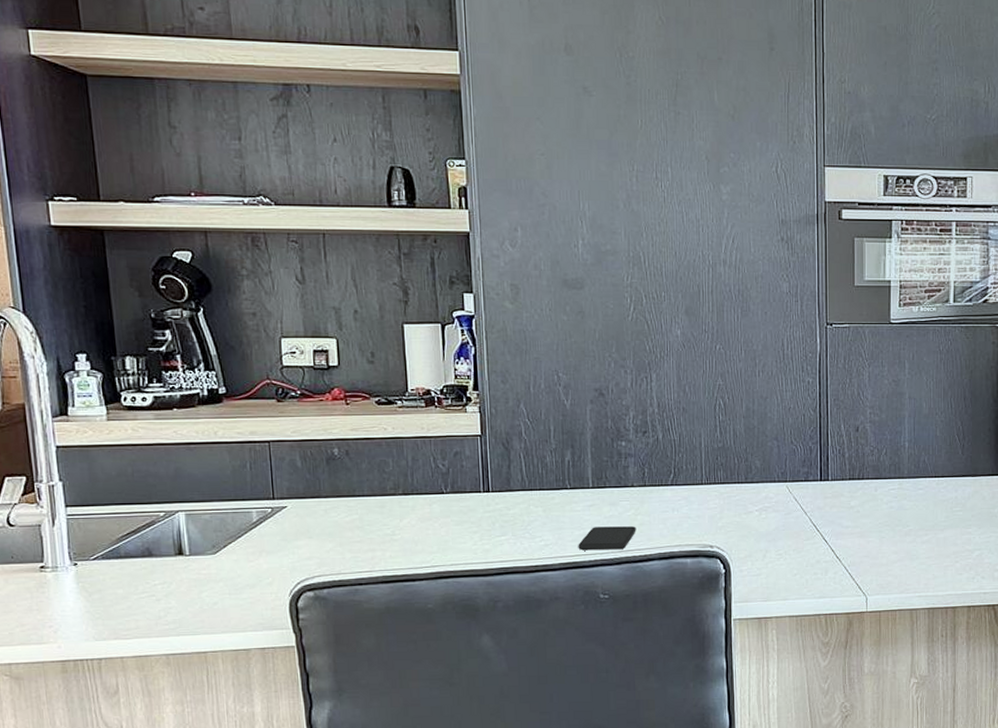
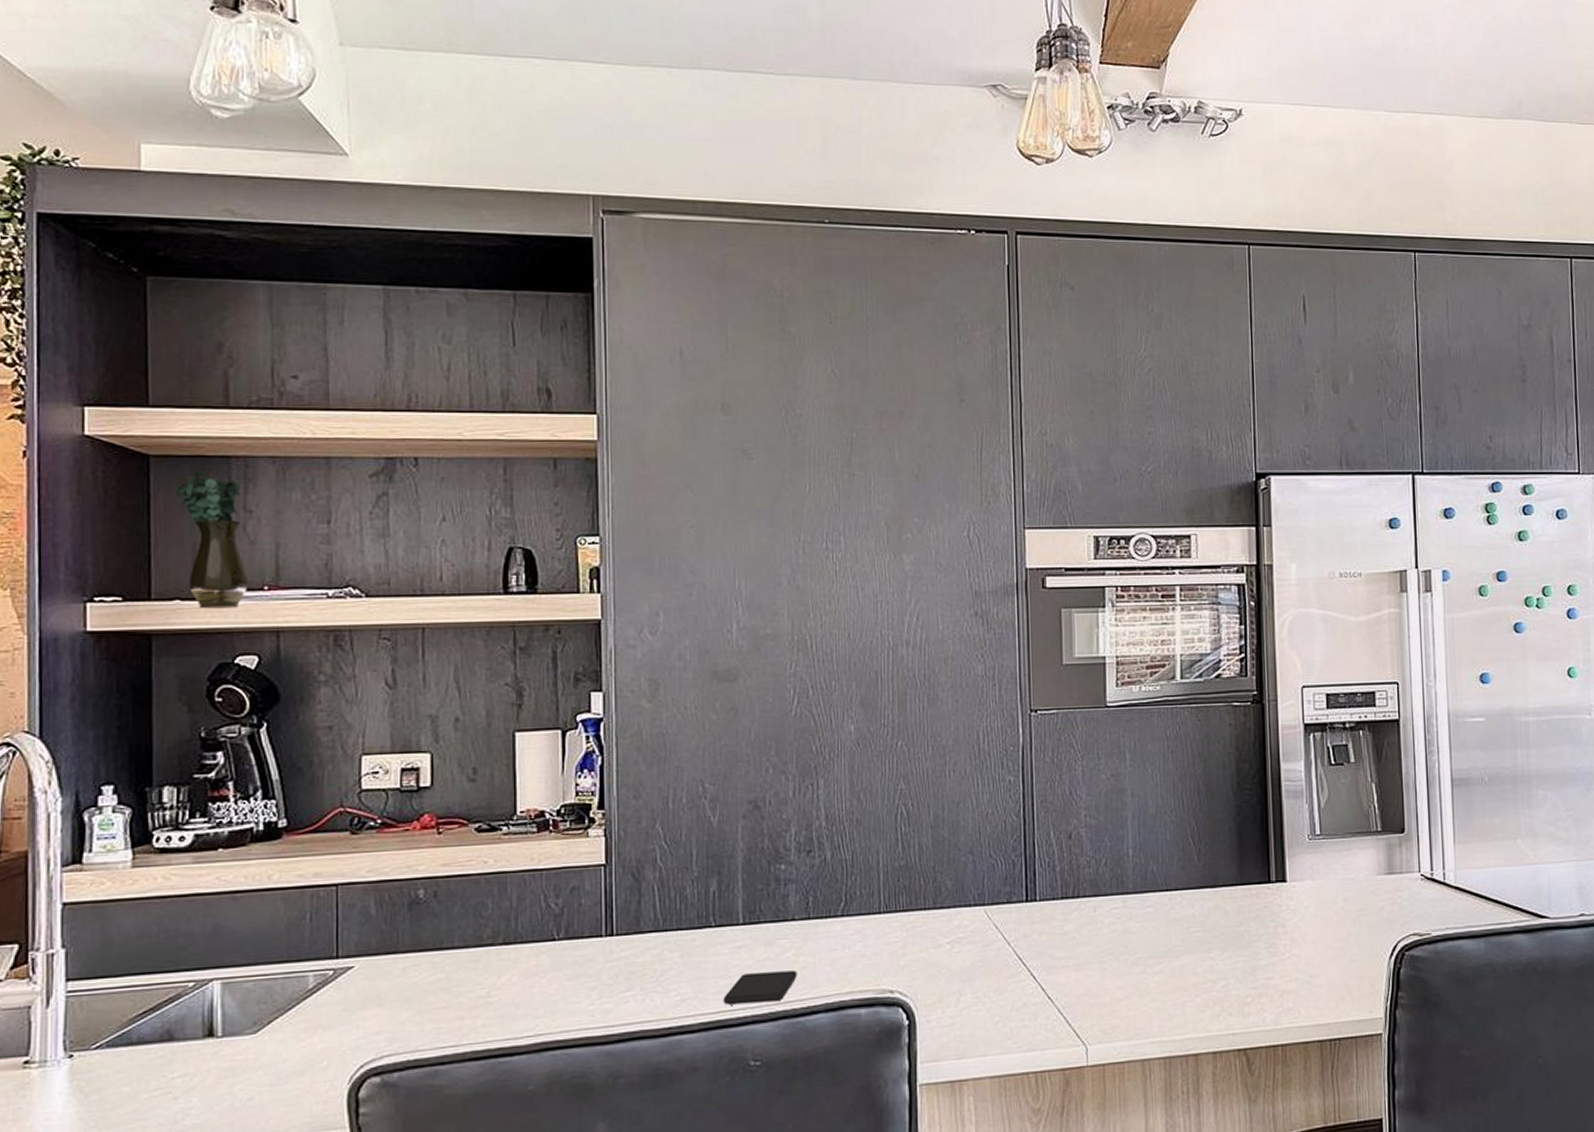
vase: none [111,87,178,211] -> present [176,468,249,609]

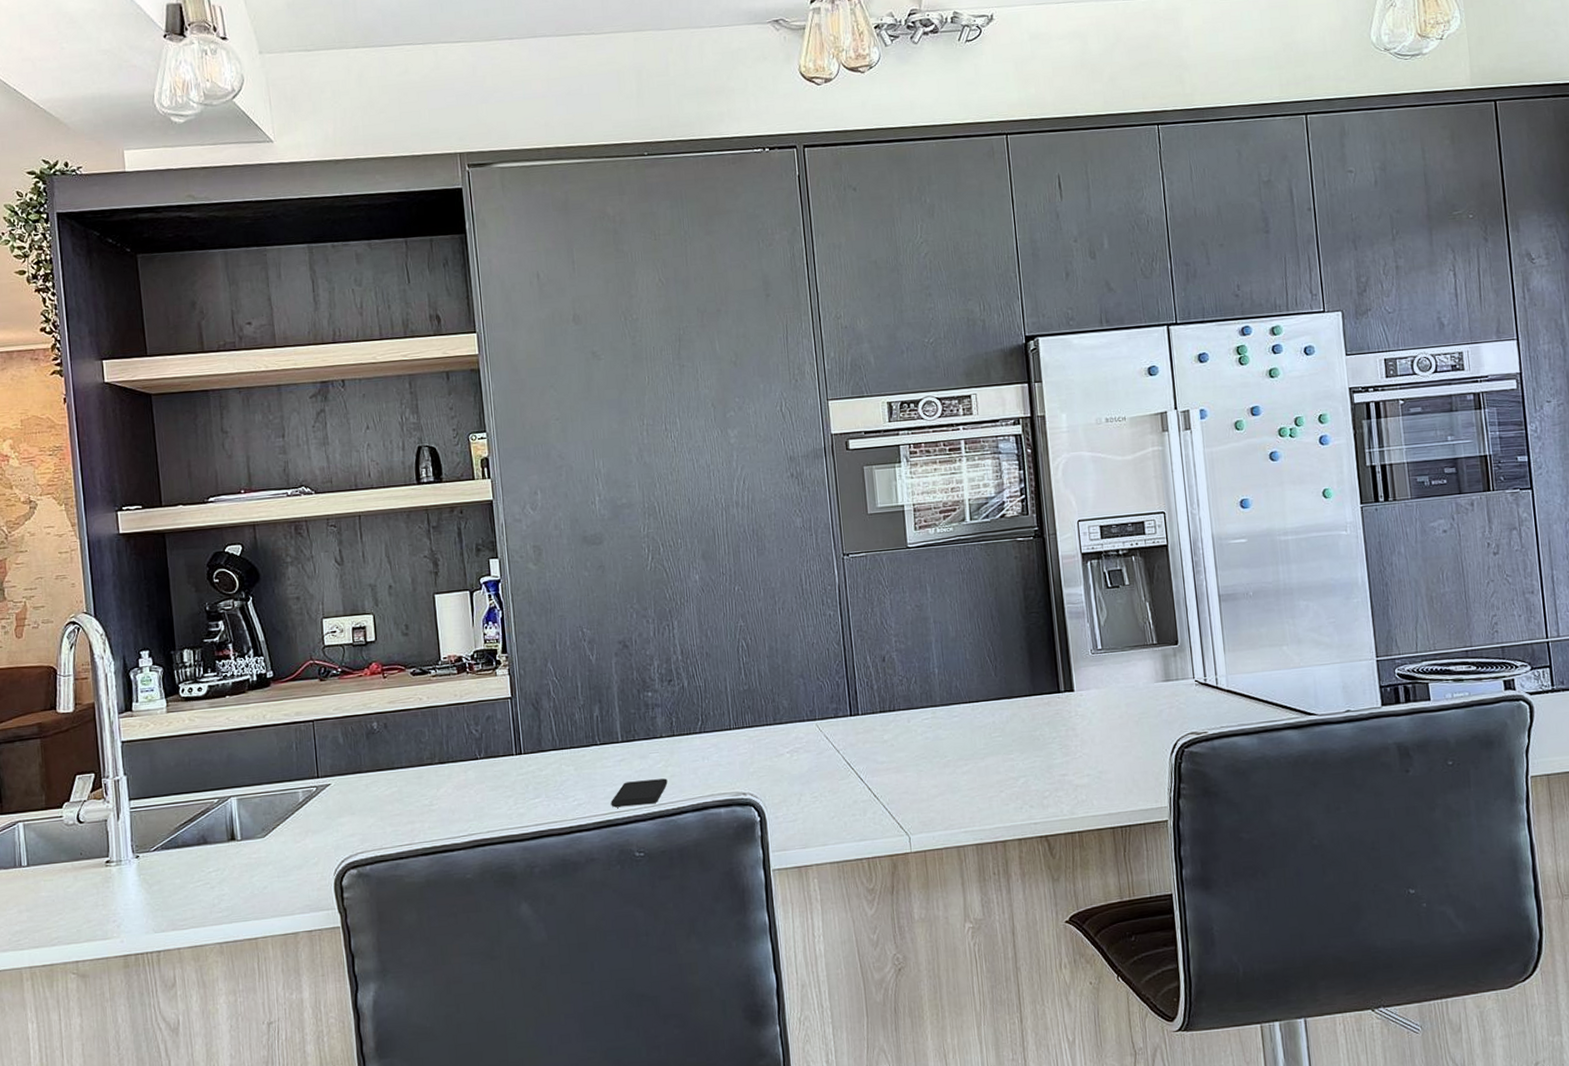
vase: present [176,468,249,609] -> none [172,401,230,511]

